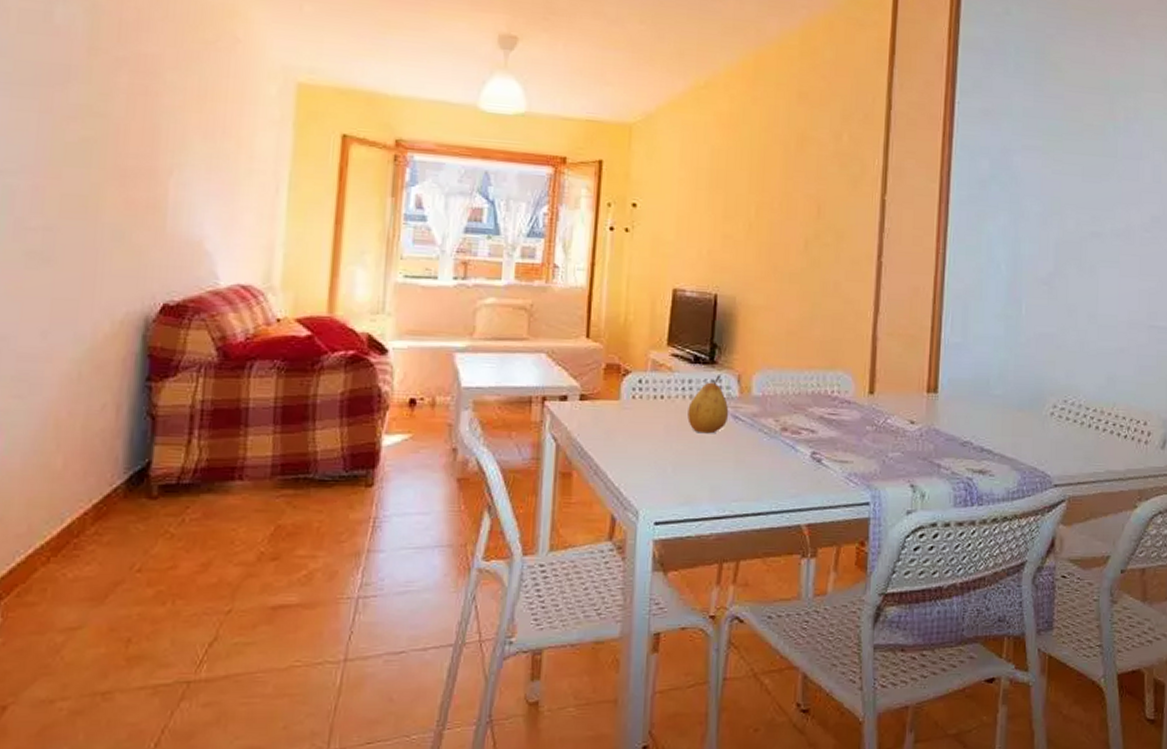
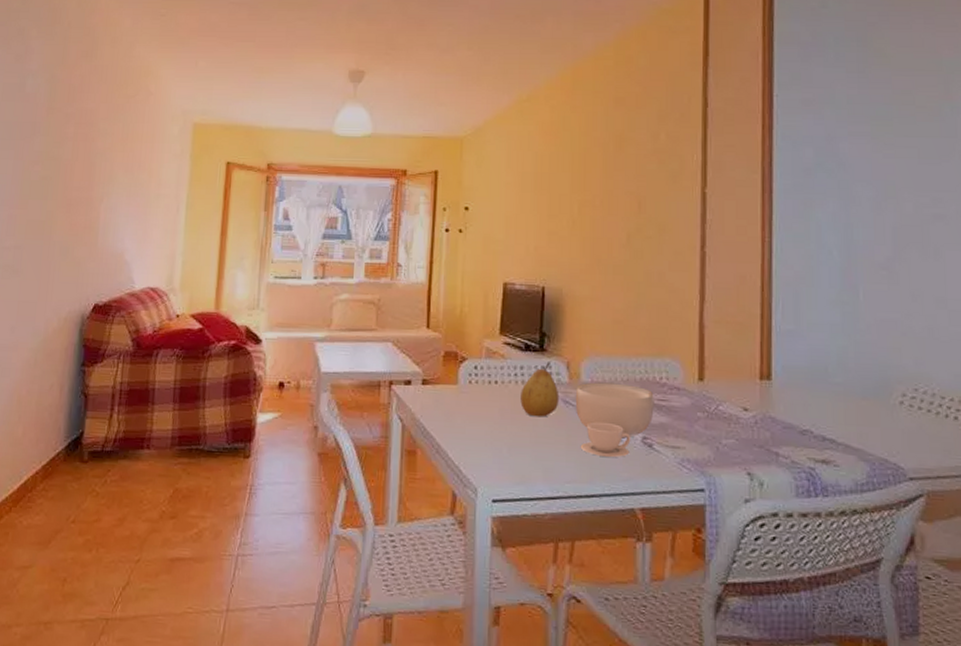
bowl: none [745,396,825,454] -> present [575,382,654,439]
teacup: none [748,437,801,474] -> present [580,422,631,458]

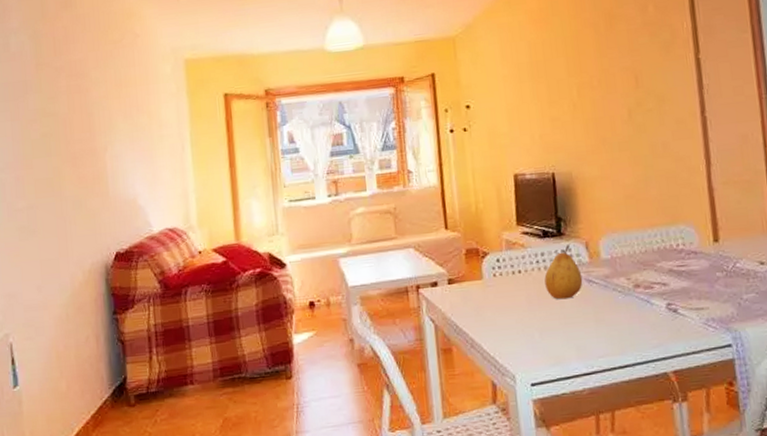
bowl: present [575,382,654,439] -> none [597,255,675,308]
teacup: present [580,422,631,458] -> none [608,294,656,329]

